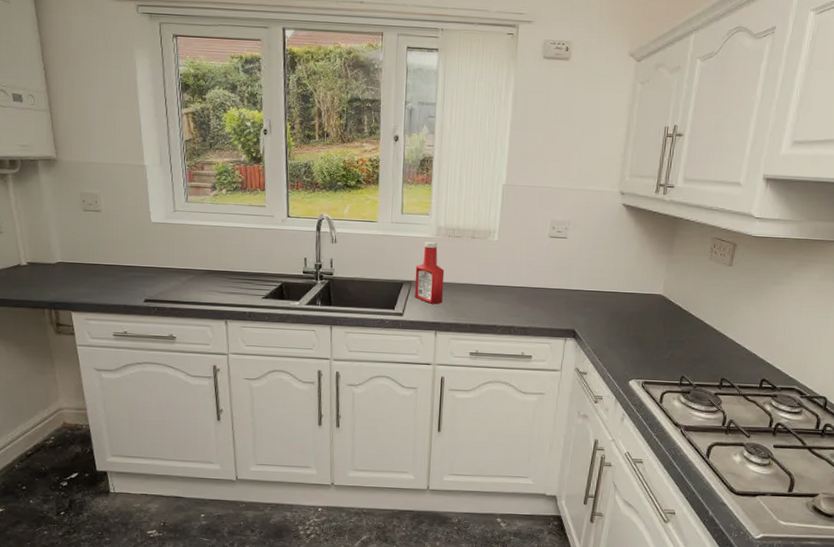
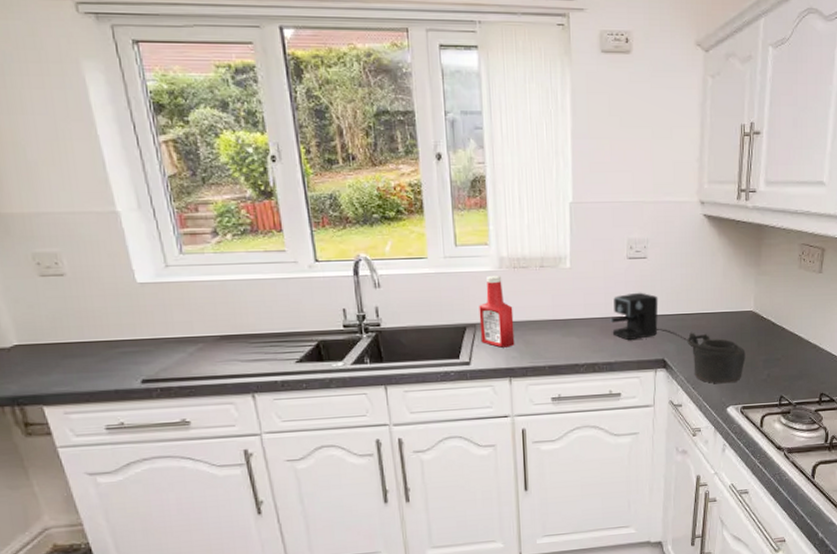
coffee maker: none [528,267,603,318] -> present [609,292,693,343]
teapot: none [597,308,652,359] -> present [687,332,746,384]

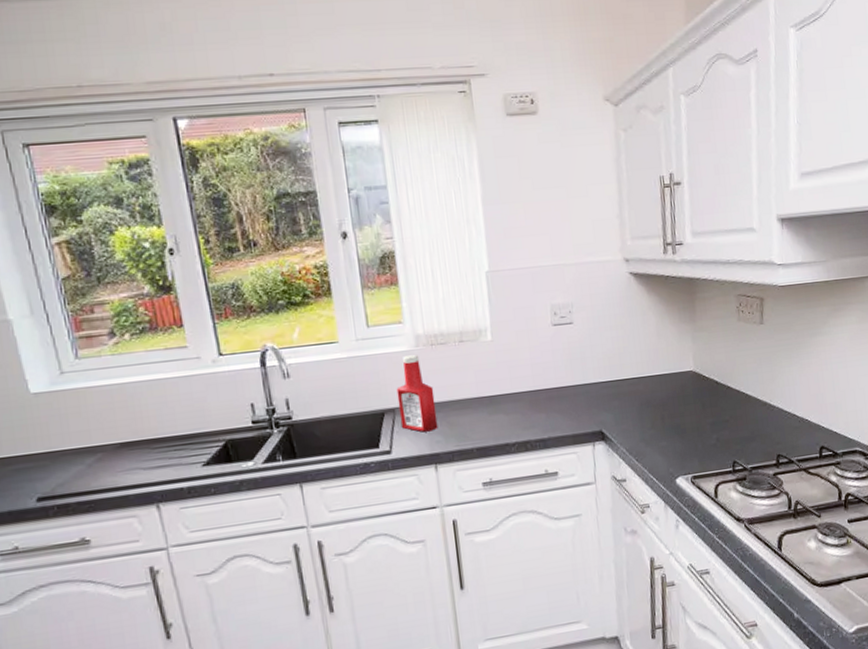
coffee maker: present [609,292,693,343] -> none [538,360,632,414]
teapot: present [687,332,746,384] -> none [624,399,691,453]

